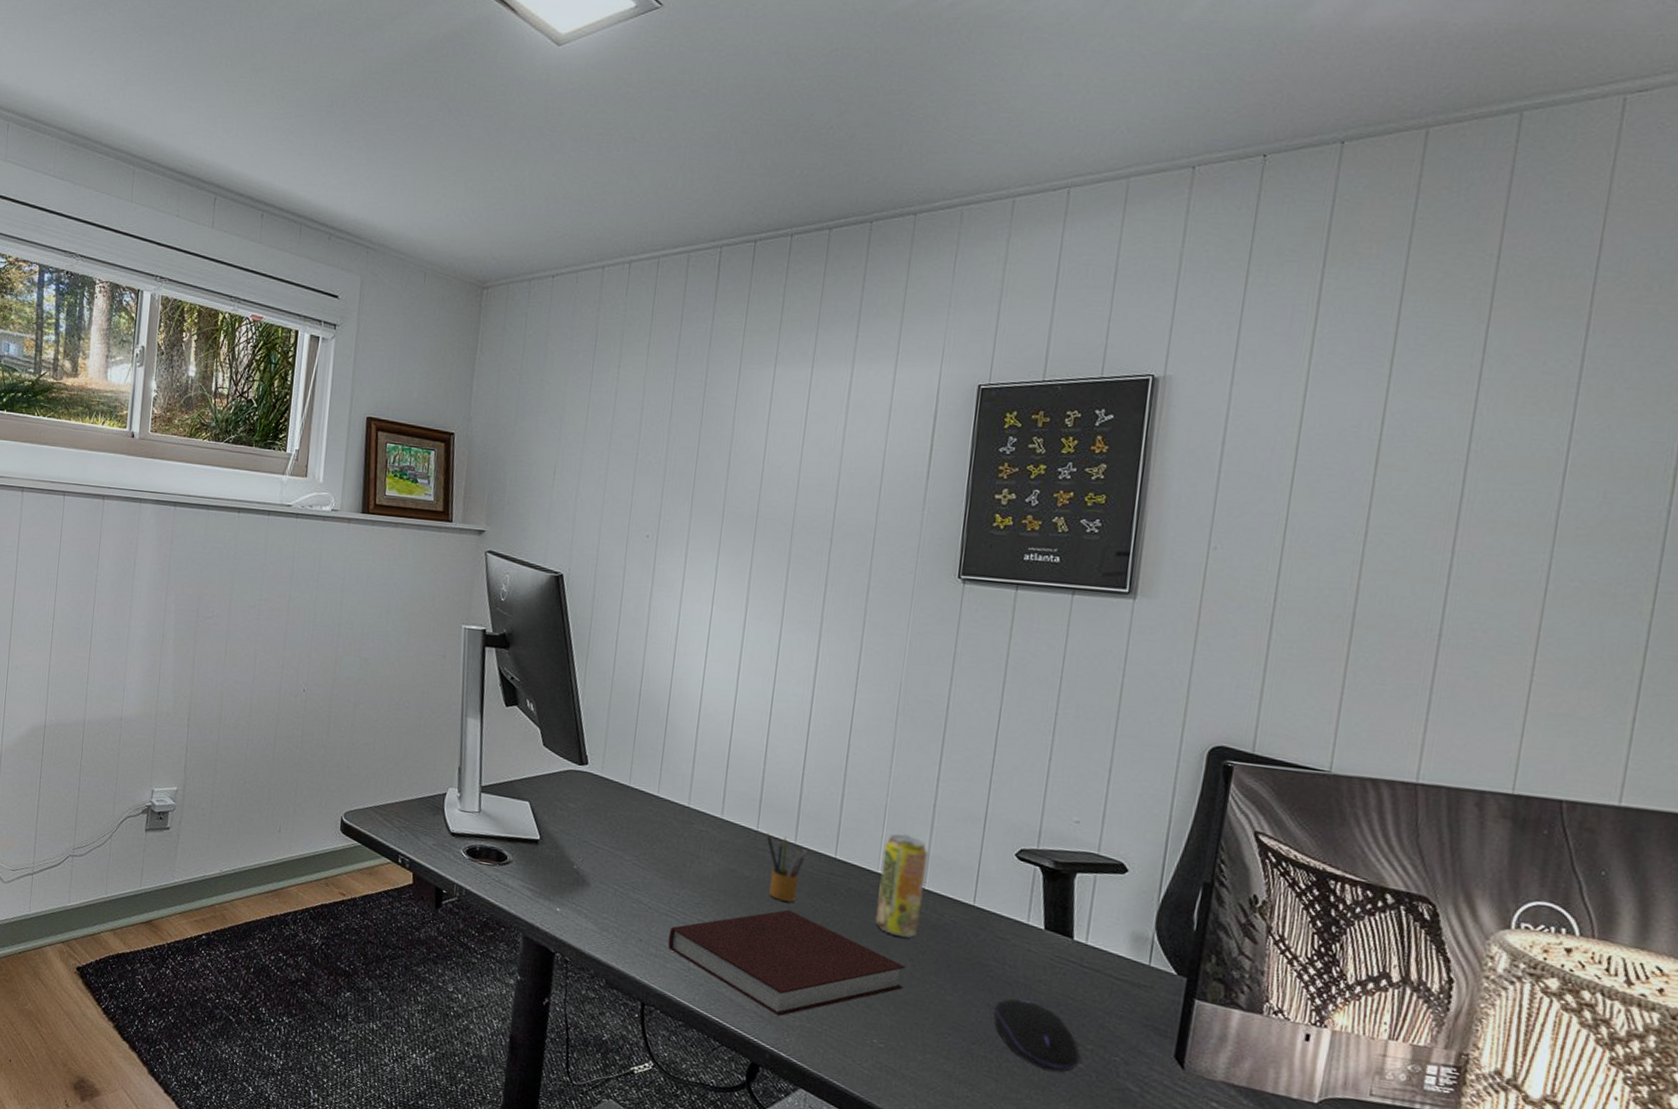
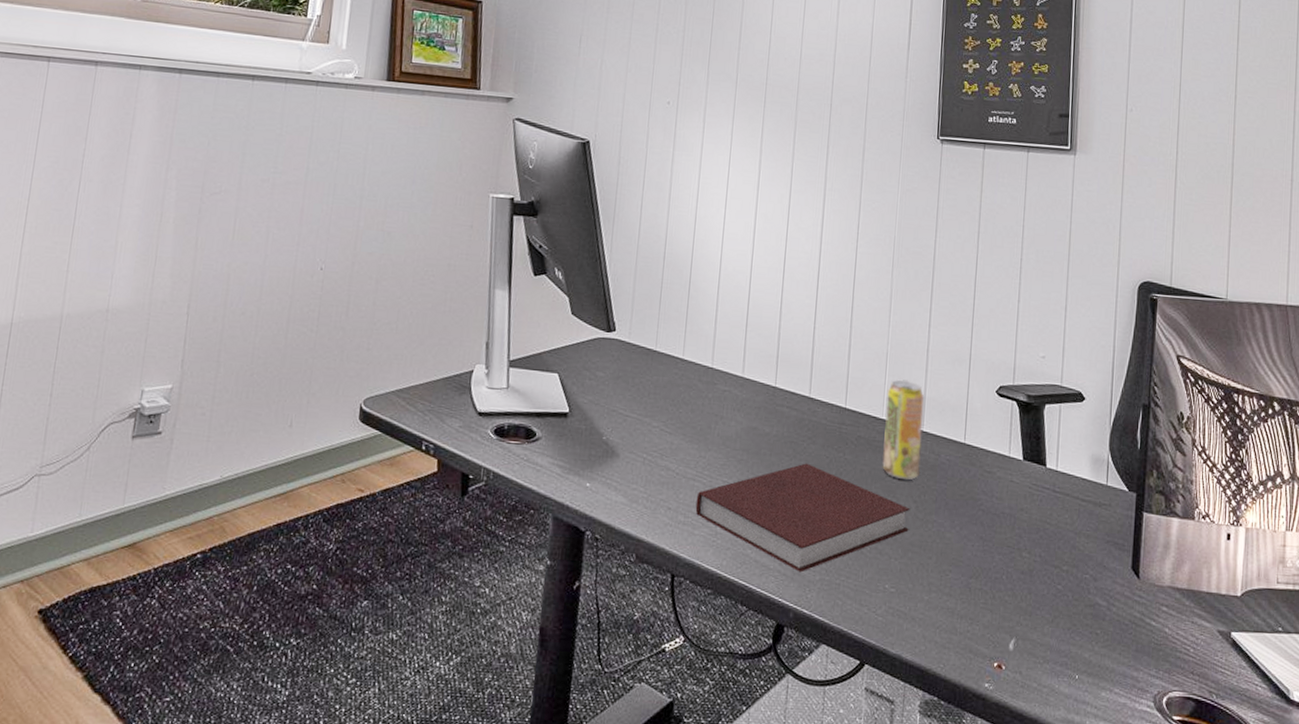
pencil box: present [766,832,807,902] -> none [784,387,821,456]
computer mouse: present [993,998,1081,1072] -> none [985,529,1059,595]

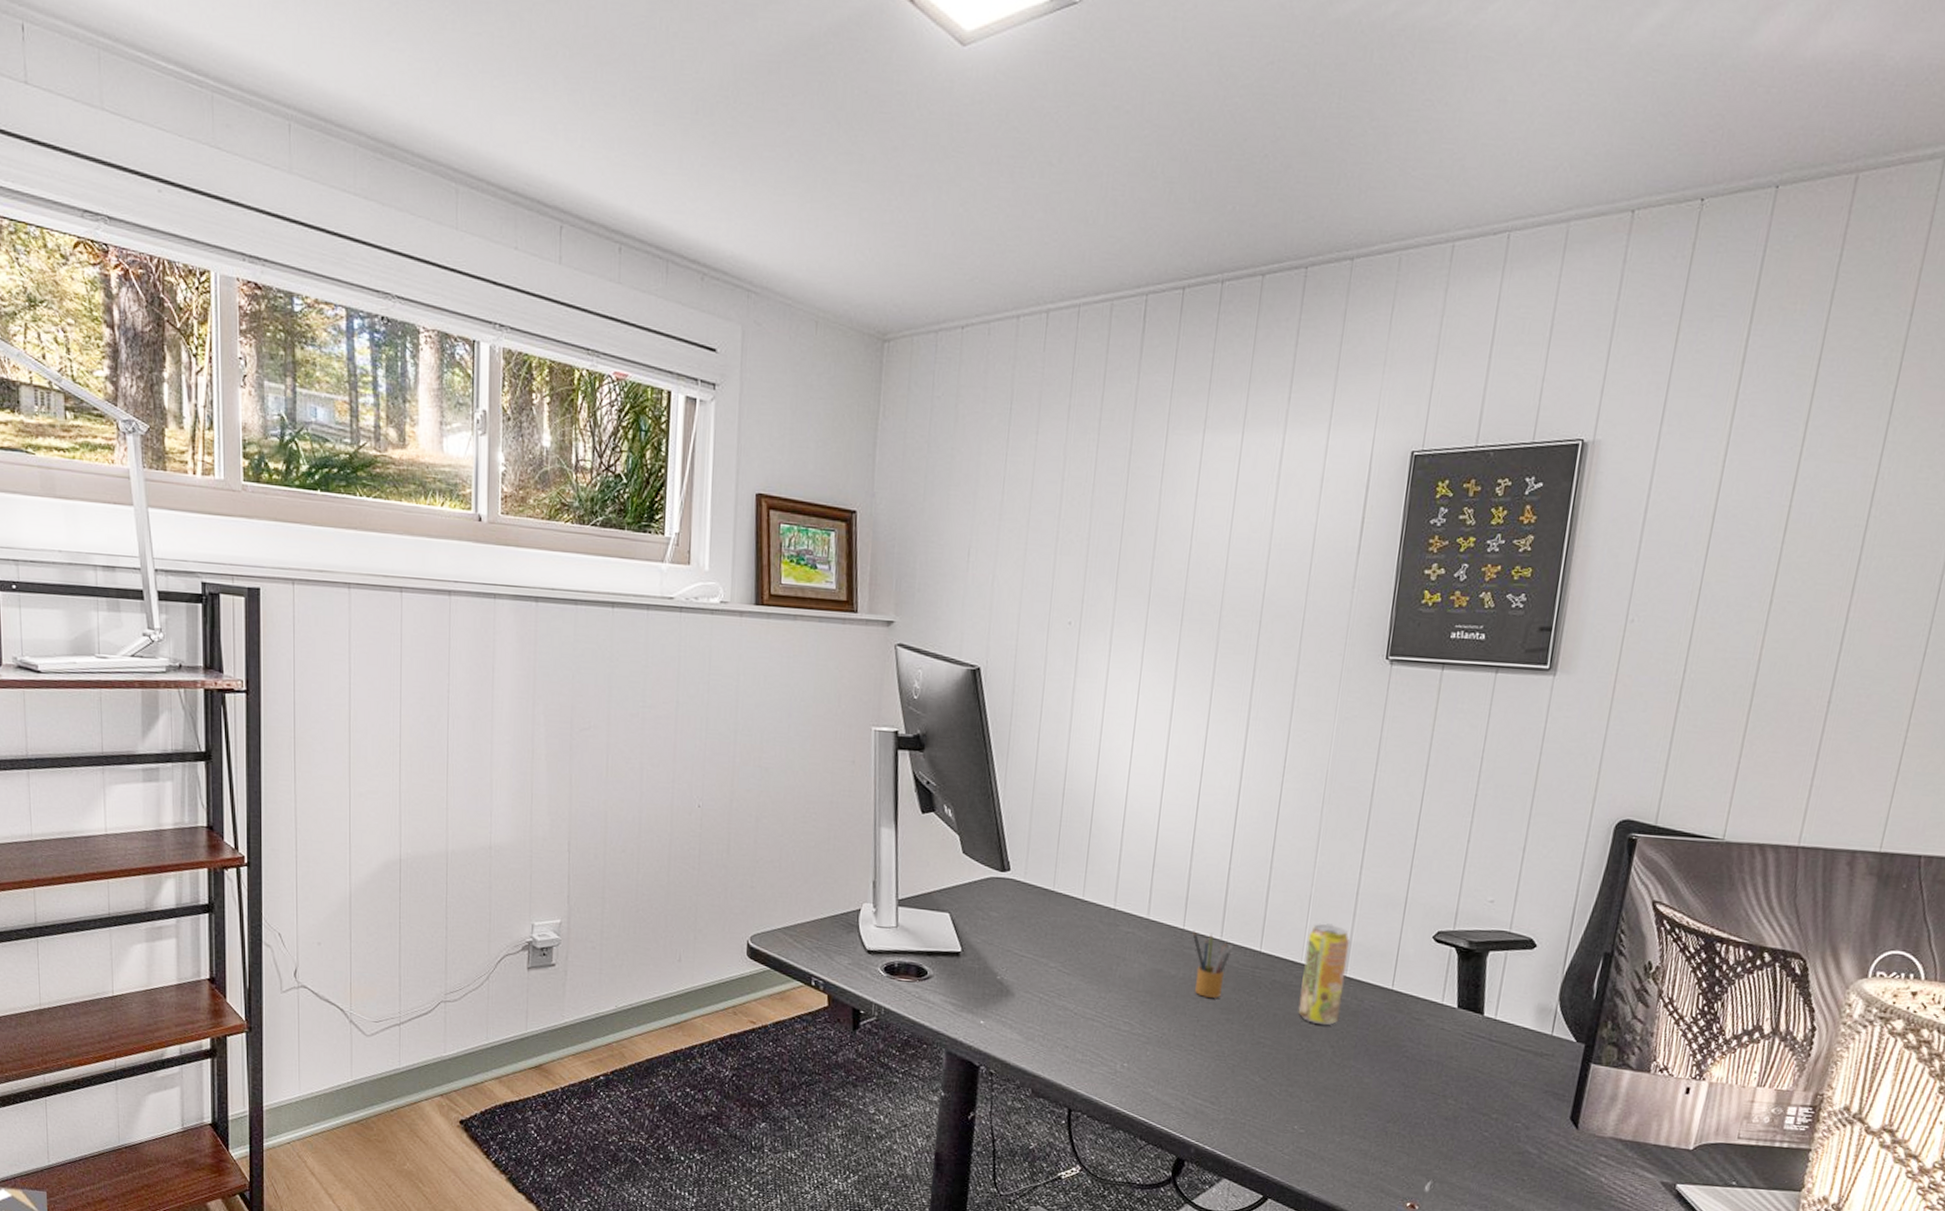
notebook: present [695,463,910,573] -> none [1094,1006,1326,1111]
pencil box: none [784,387,821,456] -> present [1192,930,1233,999]

